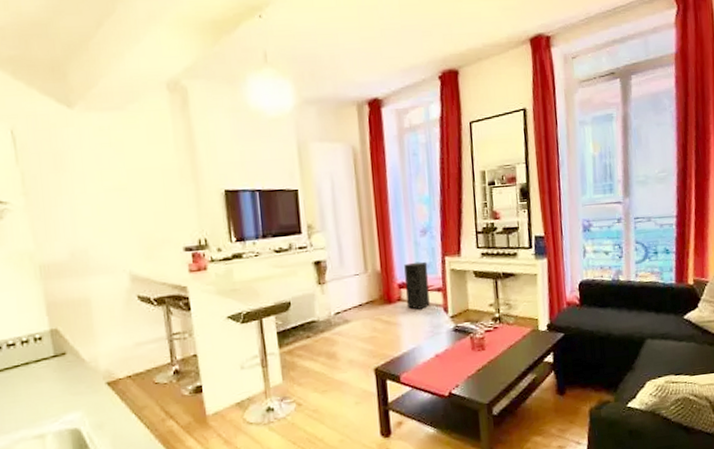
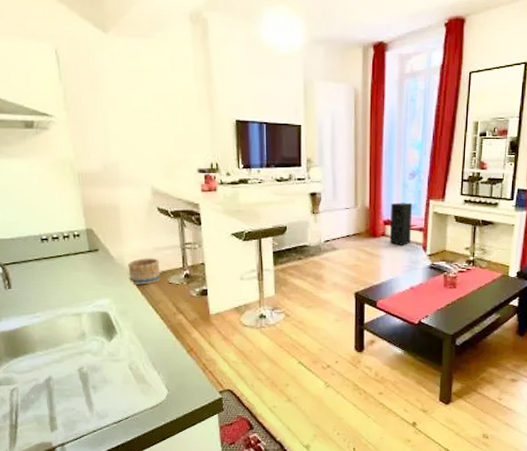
basket: none [103,355,145,391] -> present [128,258,161,285]

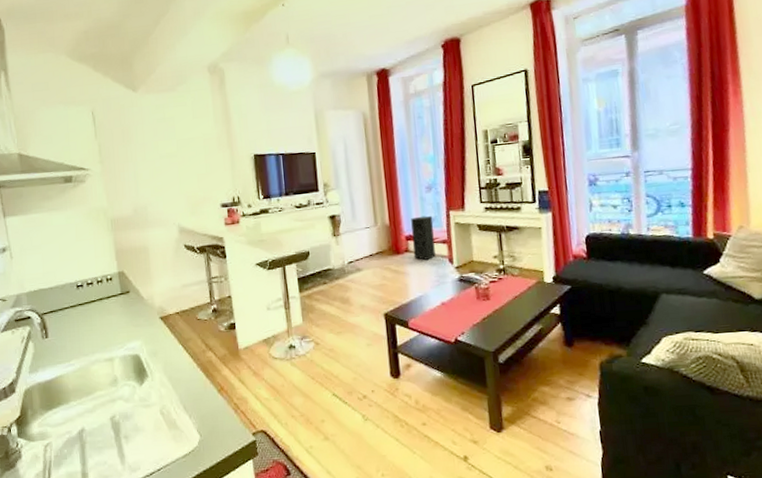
basket: present [128,258,161,285] -> none [158,295,189,324]

